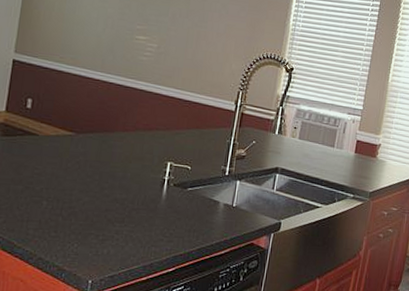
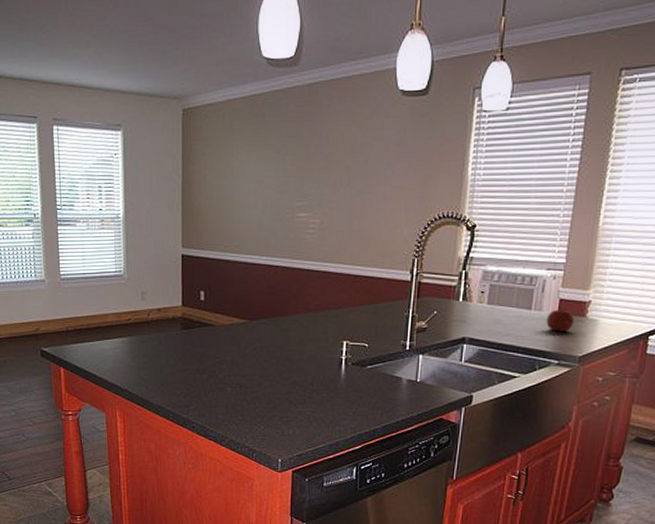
fruit: none [345,148,368,169] -> present [546,307,575,332]

